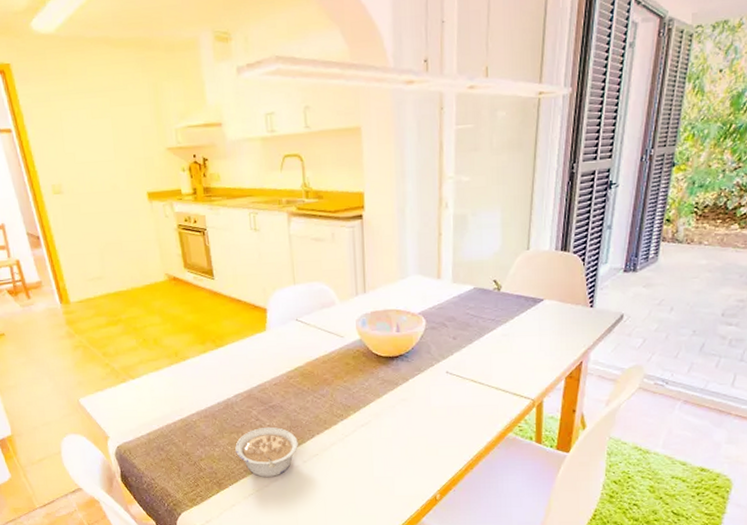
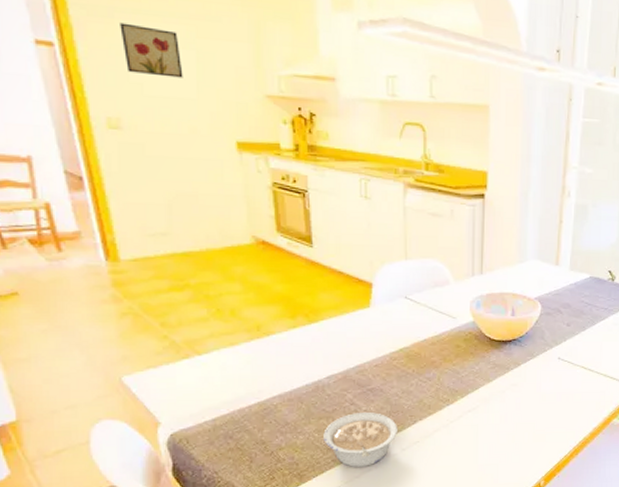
wall art: none [55,103,103,145] -> present [120,22,183,78]

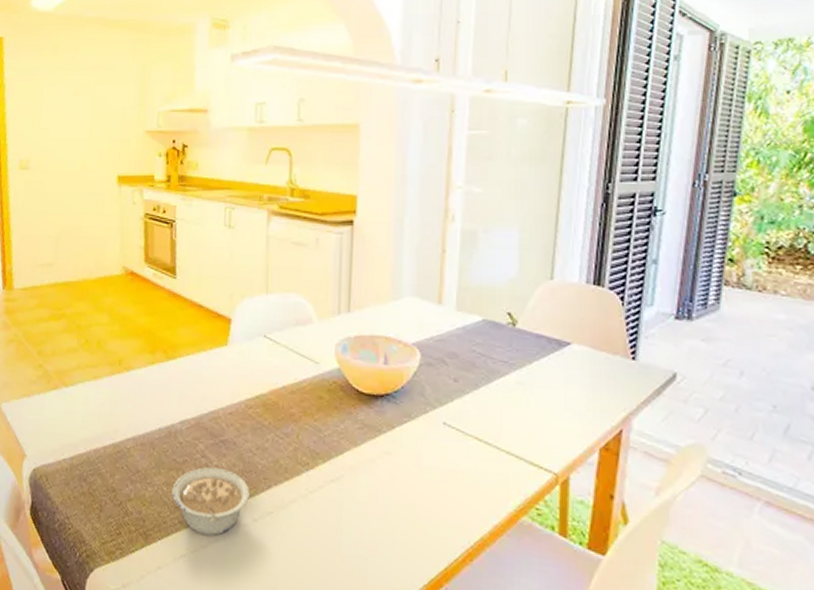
wall art: present [120,22,183,78] -> none [38,79,81,121]

